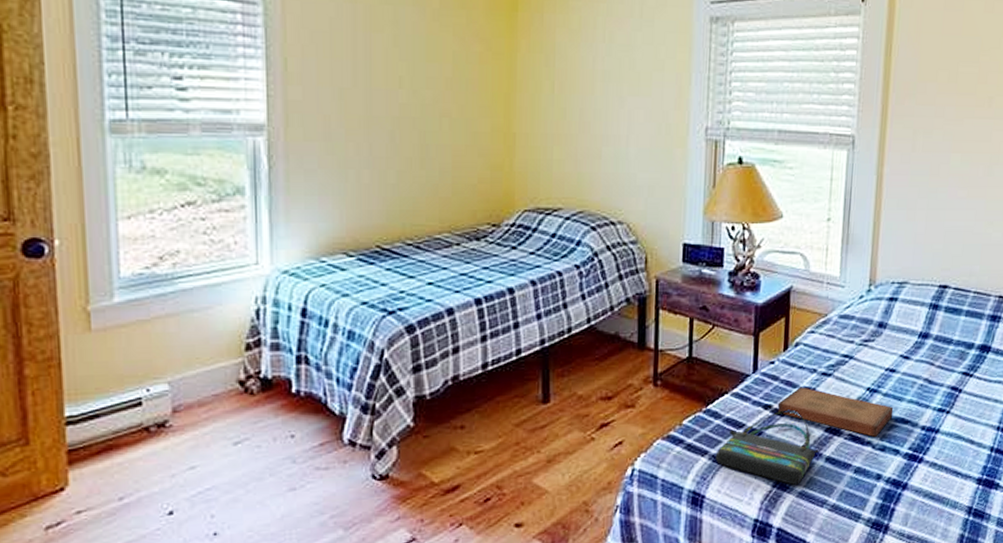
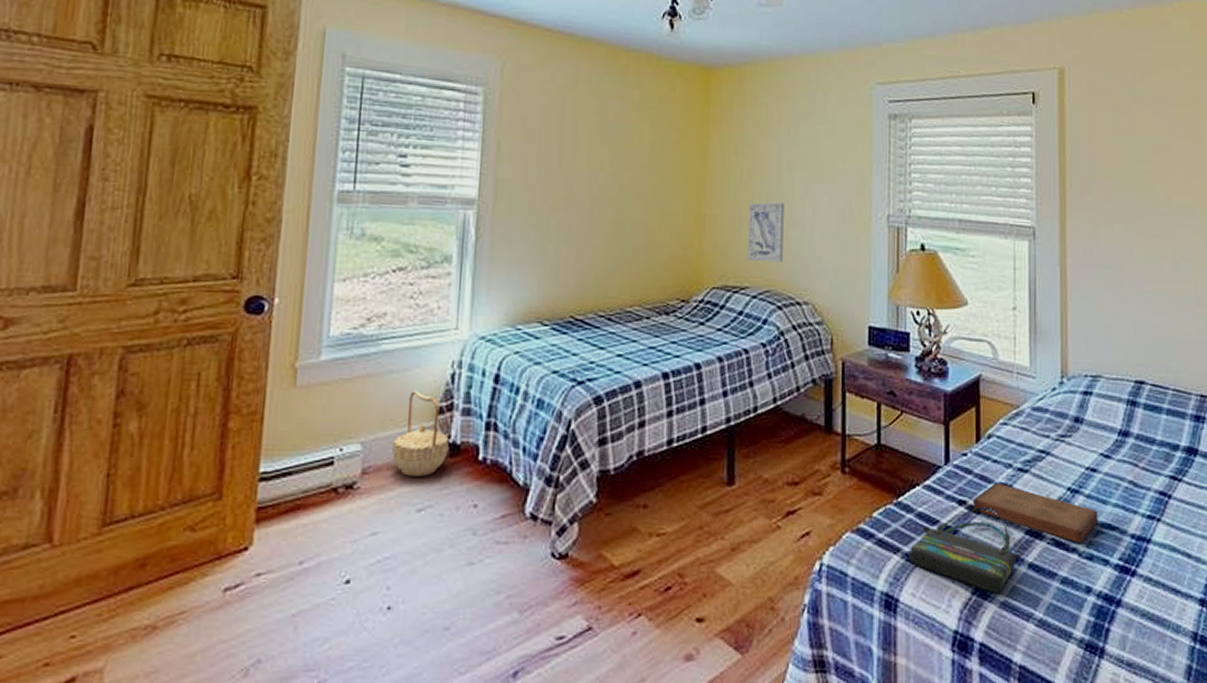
basket: none [202,329,260,412] -> present [392,391,449,476]
wall art: none [560,118,598,182] -> present [748,202,784,263]

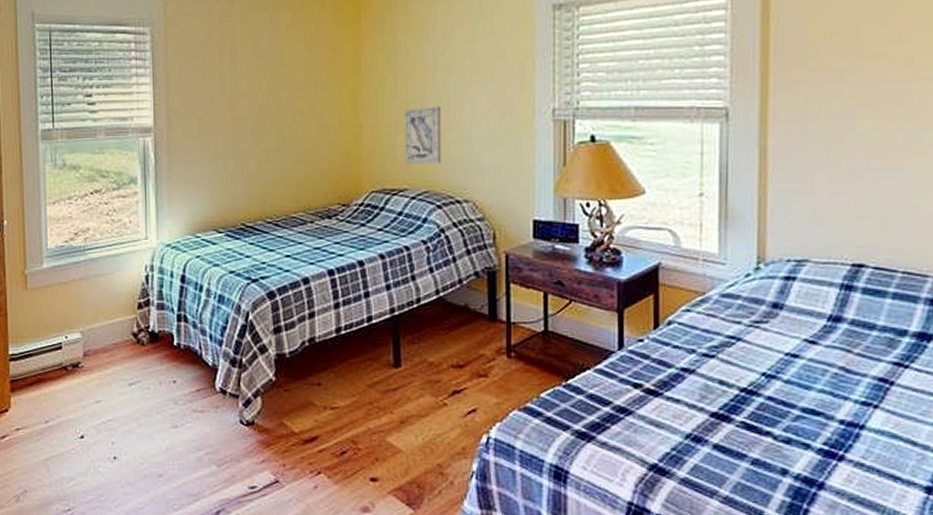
basket: present [392,391,449,476] -> none [105,291,149,358]
tote bag: present [908,507,1022,593] -> none [579,390,706,470]
book: present [974,483,1098,543] -> none [651,367,799,427]

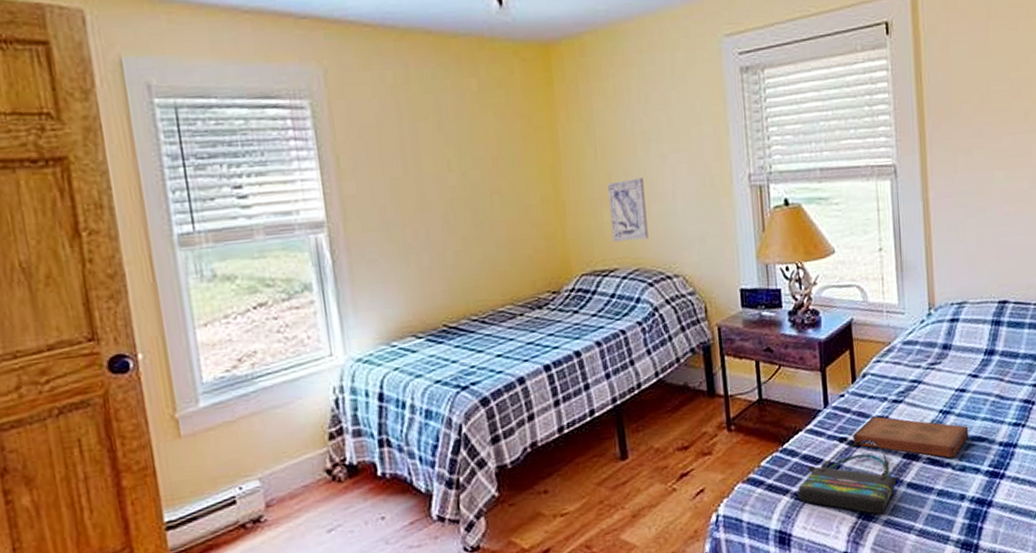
tote bag: none [579,390,706,470] -> present [797,439,901,515]
book: none [651,367,799,427] -> present [853,416,969,458]

